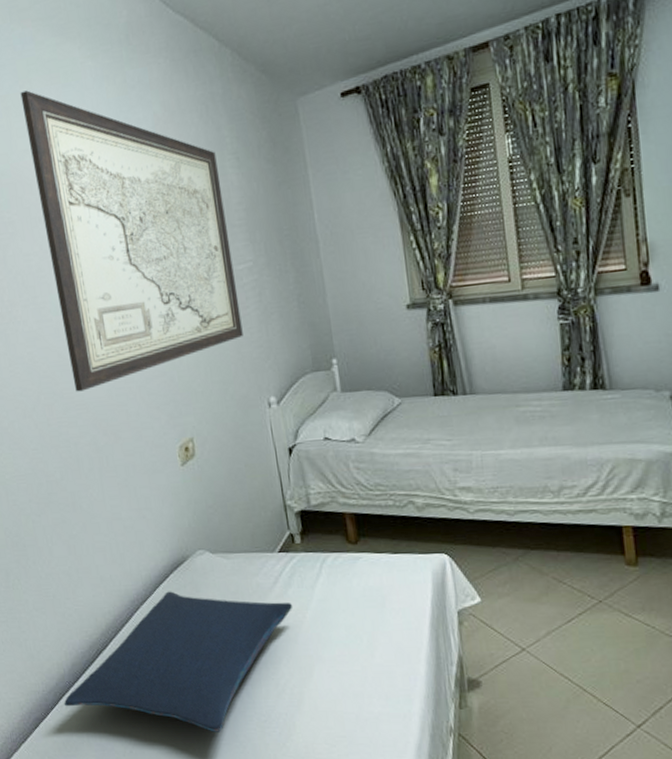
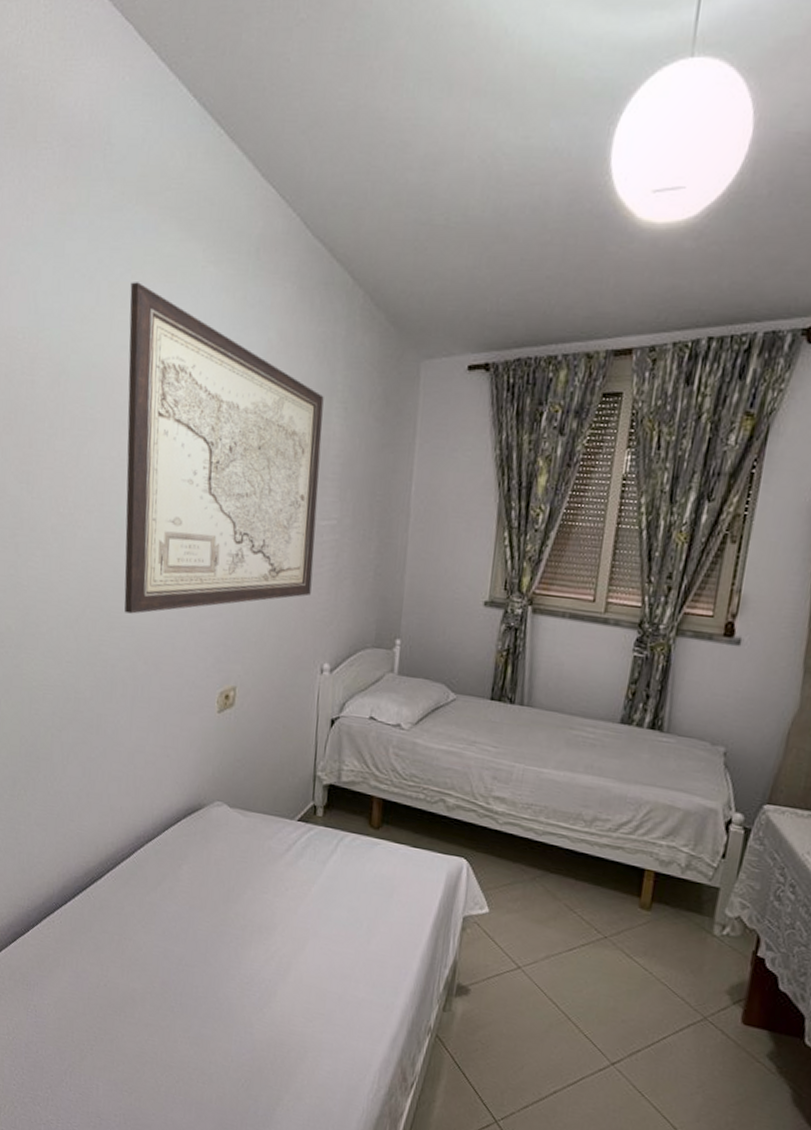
pillow: present [63,591,293,732] -> none [46,835,301,985]

